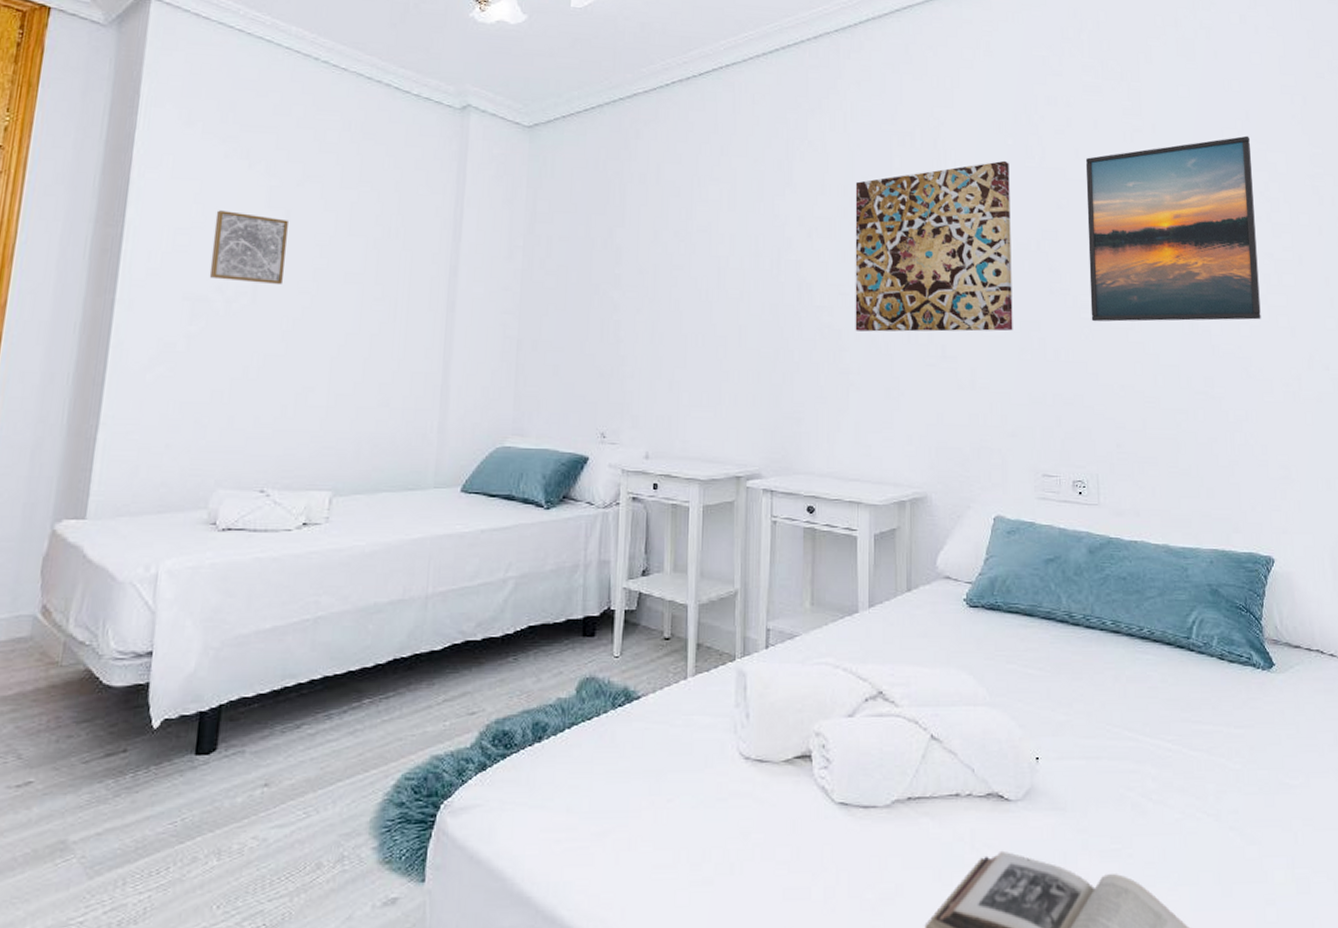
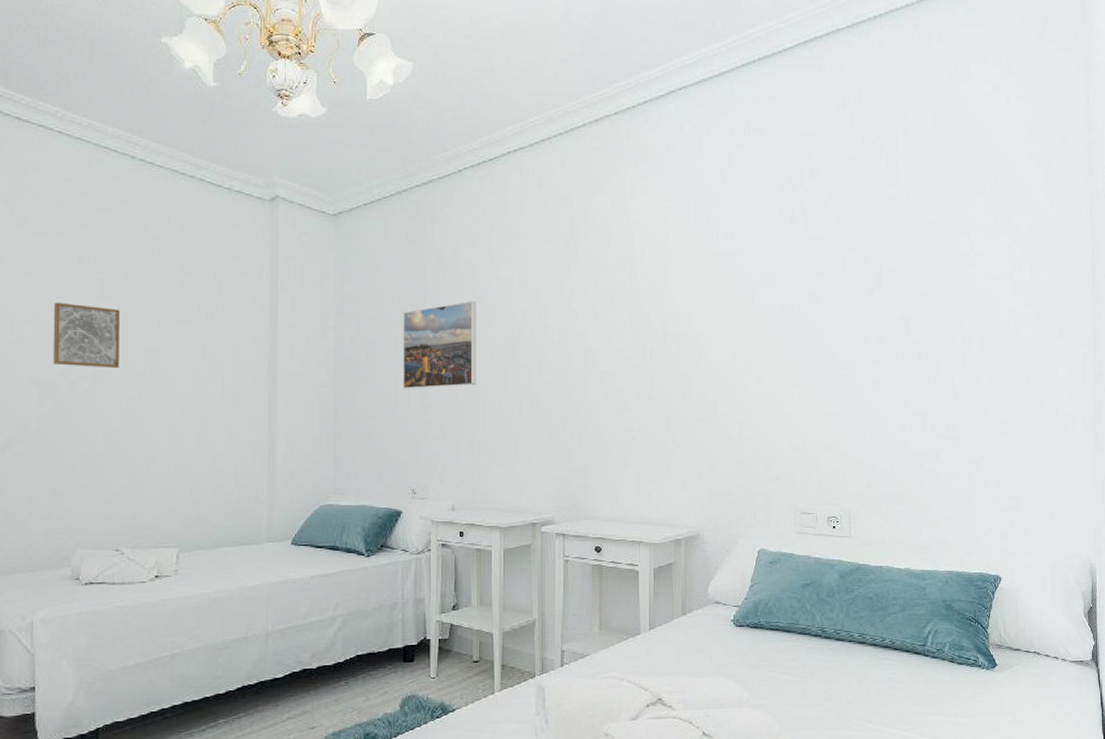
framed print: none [595,224,681,319] -> present [403,301,477,389]
wall art: present [855,160,1013,332] -> none [635,232,777,392]
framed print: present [1085,135,1261,322] -> none [845,201,1000,377]

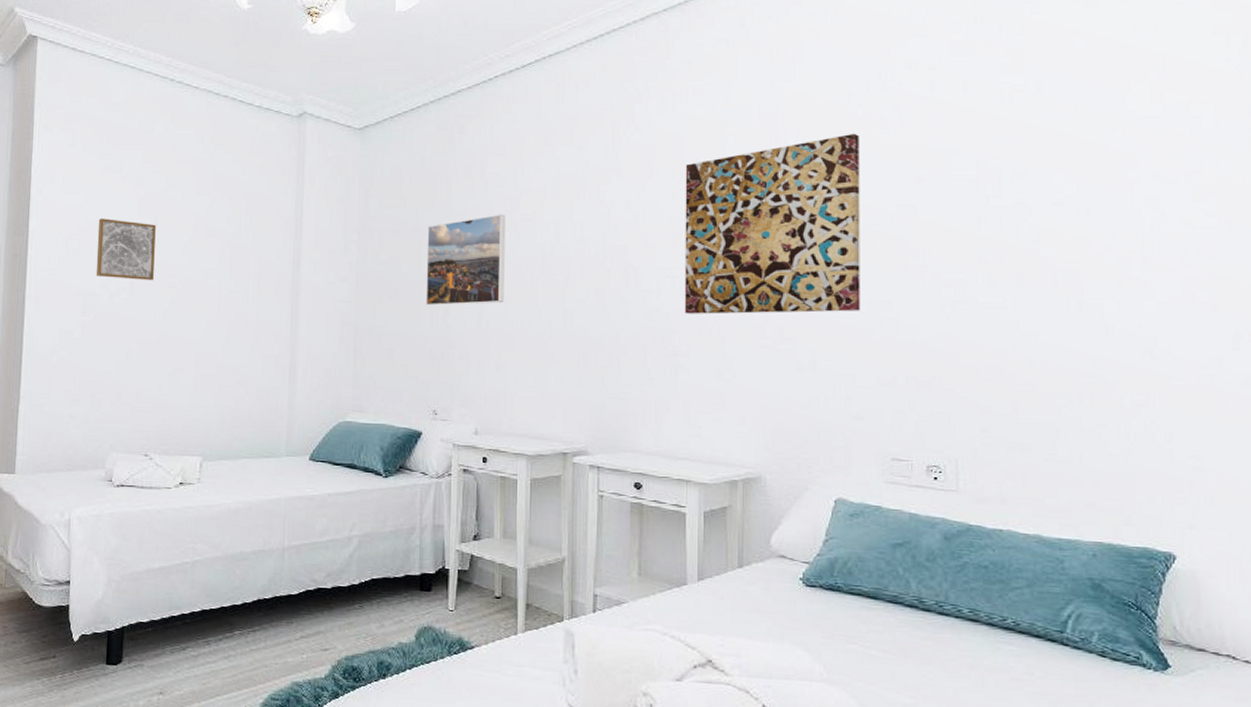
wall art: none [635,232,777,392] -> present [684,133,861,314]

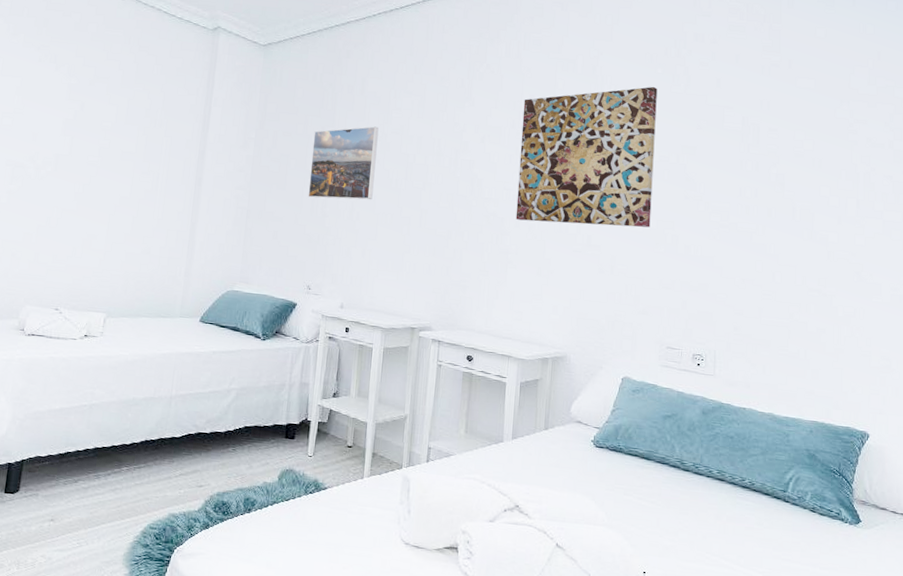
wall art: present [96,218,156,281] -> none [25,100,83,159]

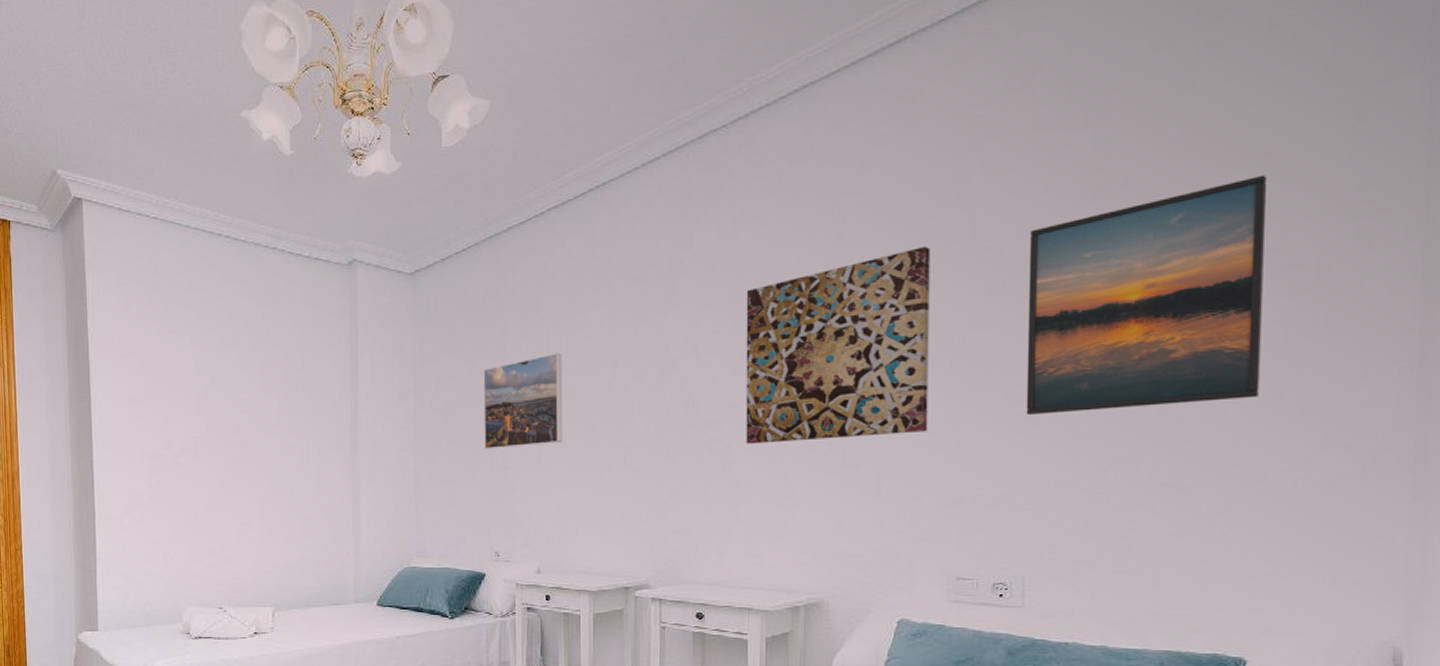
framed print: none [720,73,879,232] -> present [1026,174,1266,416]

